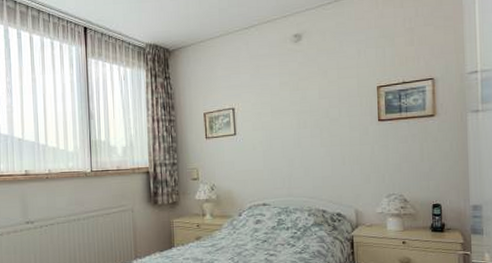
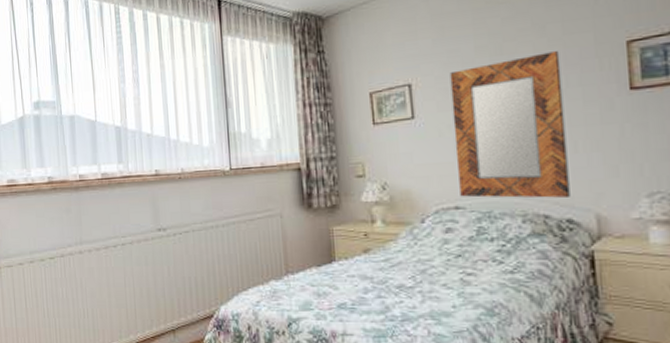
home mirror: none [262,90,340,198] -> present [450,51,570,198]

